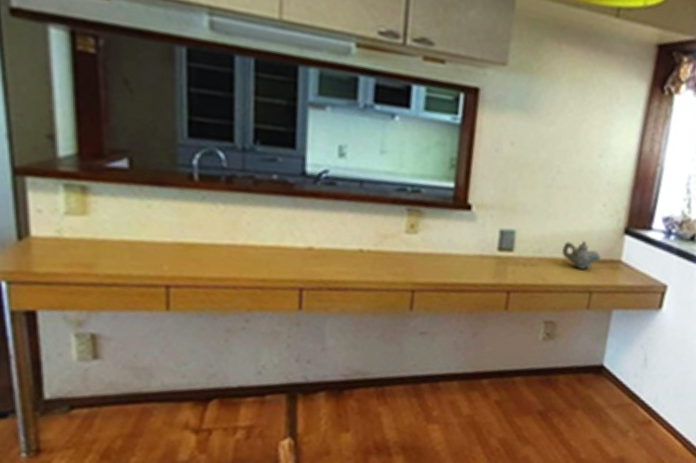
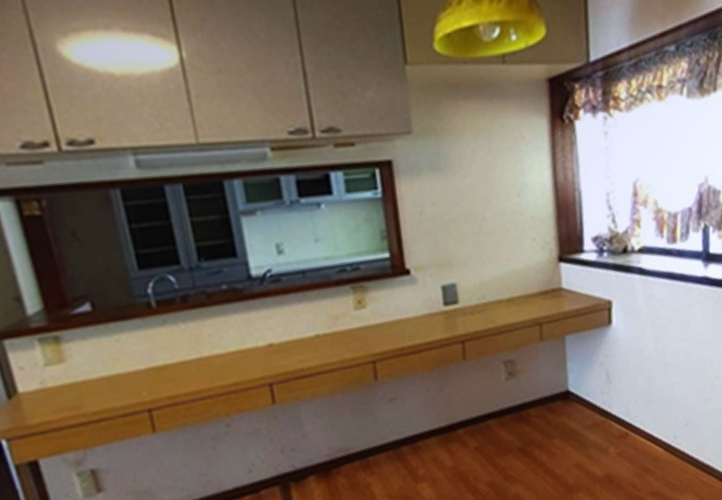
teapot: present [562,240,601,270] -> none [504,277,542,305]

